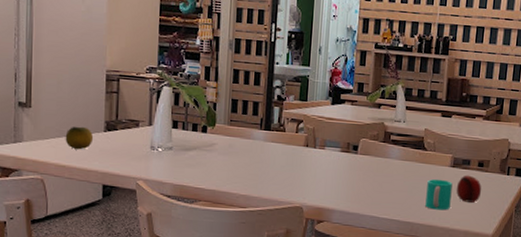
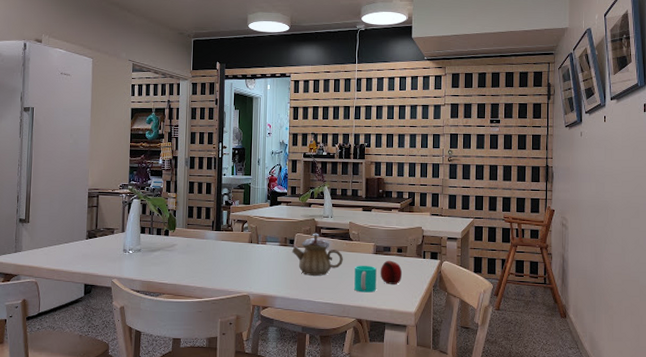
fruit: present [65,126,94,150] -> none [55,236,78,256]
teapot: none [355,139,415,189] -> present [292,233,343,276]

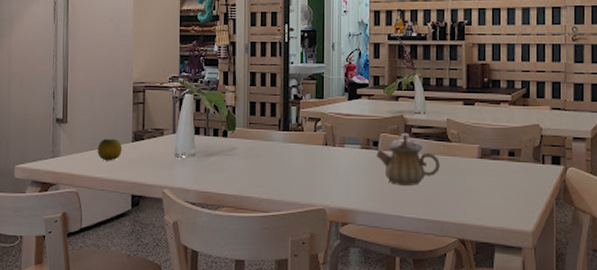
fruit: none [55,236,78,256] -> present [97,138,123,161]
cup: present [354,265,377,293] -> none [455,172,482,206]
fruit: present [380,260,403,284] -> none [487,166,516,196]

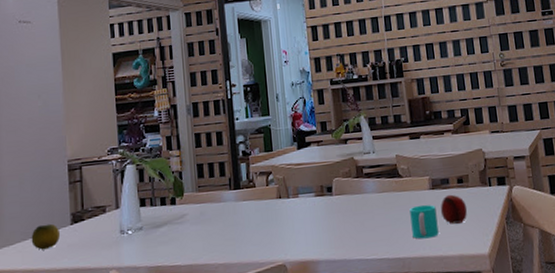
teapot: present [376,132,440,185] -> none [331,174,395,228]
cup: none [455,172,482,206] -> present [409,204,439,239]
fruit: none [487,166,516,196] -> present [440,194,468,224]

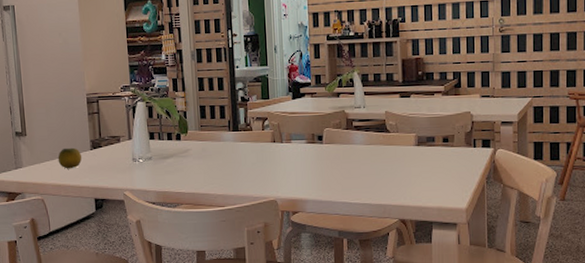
cup: present [409,204,439,239] -> none [394,159,420,190]
fruit: present [440,194,468,224] -> none [423,152,450,179]

